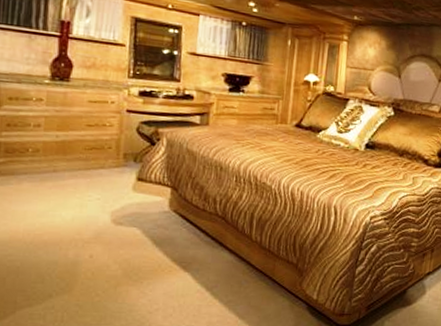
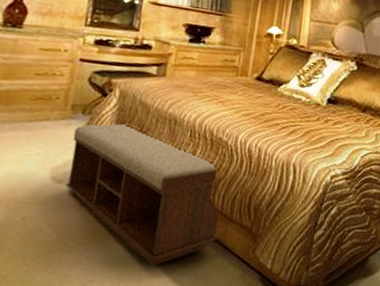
bench: none [125,170,267,297] -> present [65,123,219,266]

